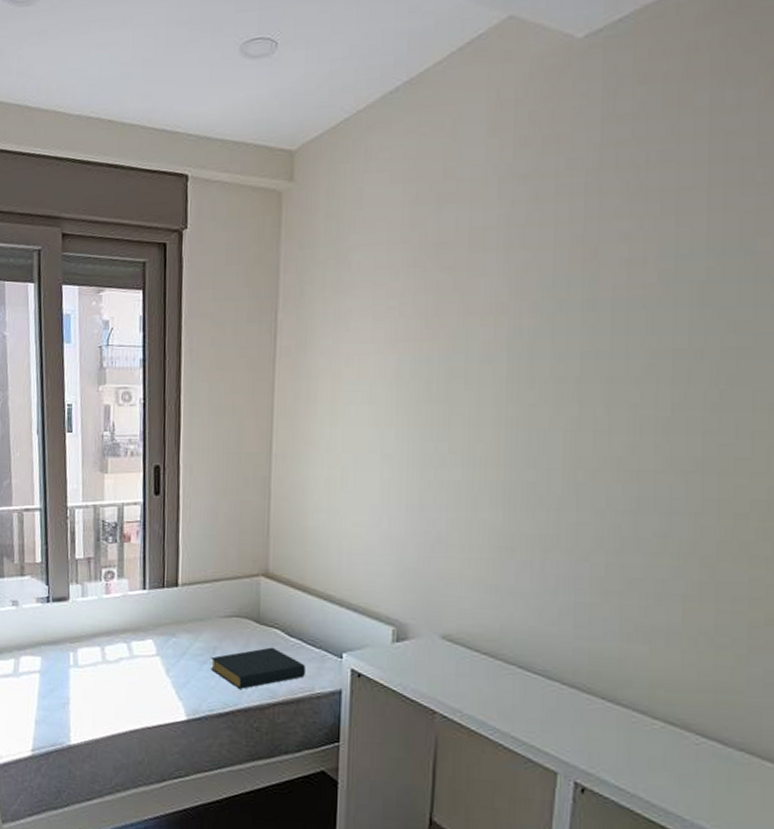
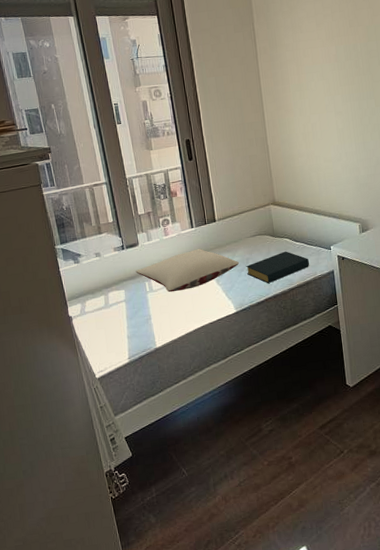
pillow: none [59,619,203,674] -> present [136,248,240,293]

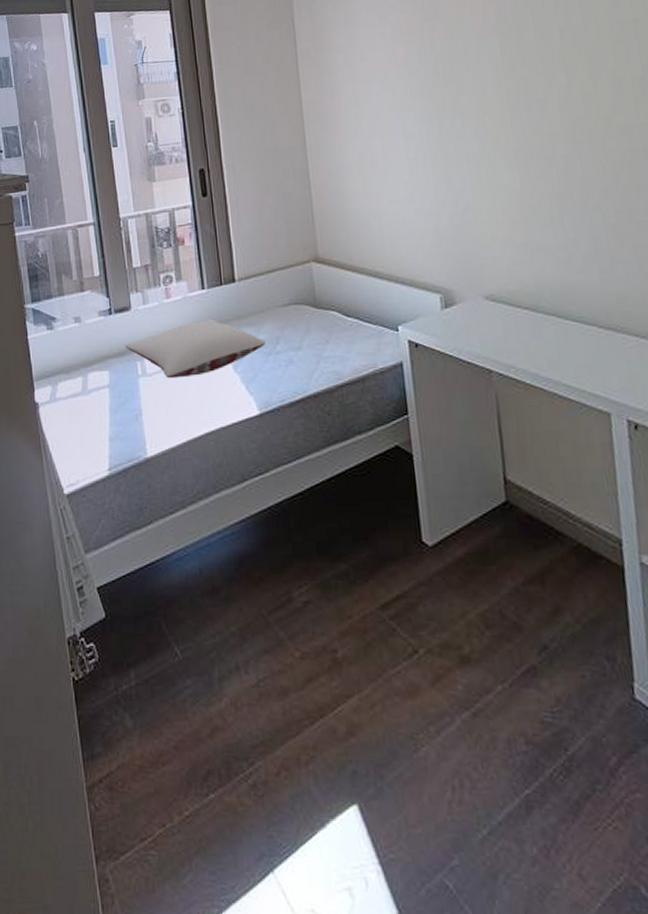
hardback book: present [245,251,310,283] -> none [274,329,367,375]

